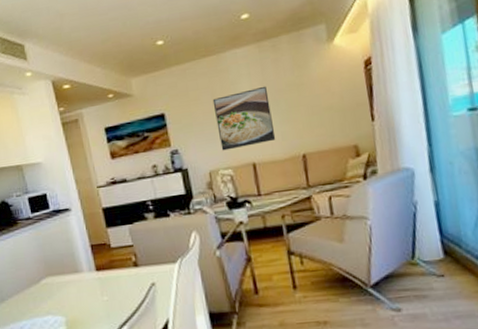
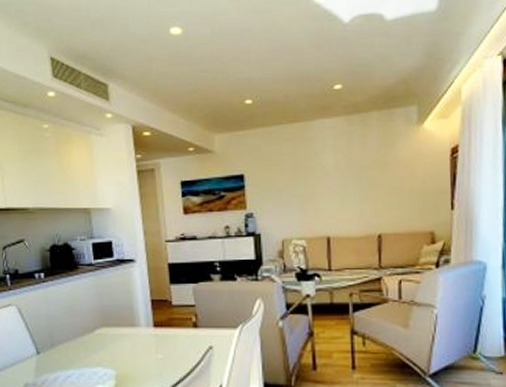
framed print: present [212,86,276,151] -> none [294,160,354,220]

